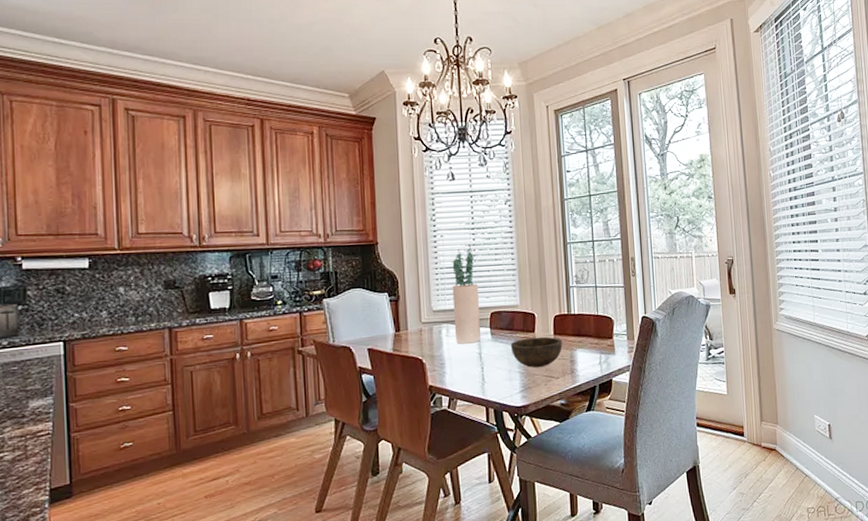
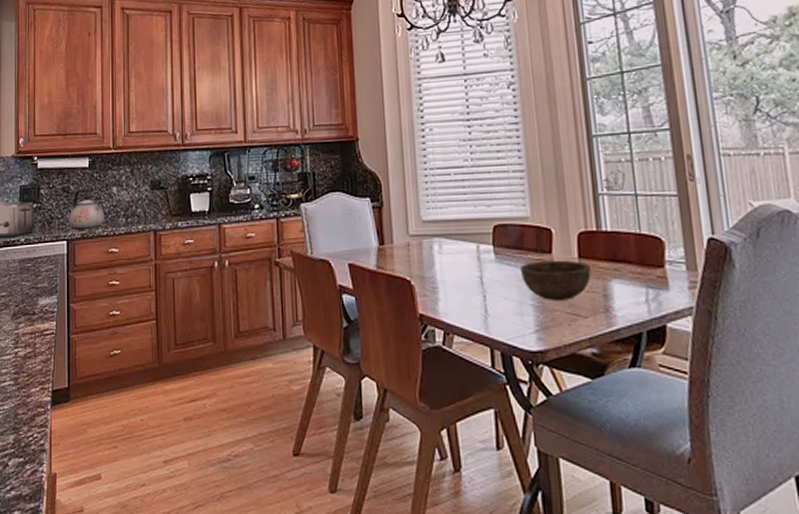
kettle: none [64,289,110,330] -> present [68,188,105,229]
vase: present [452,244,482,344] -> none [444,138,483,264]

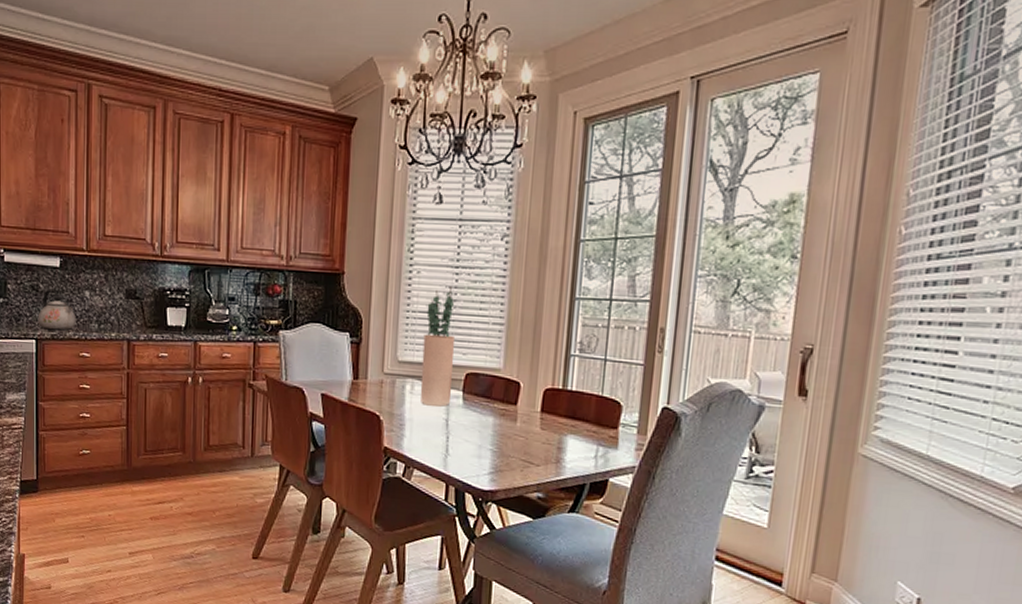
vase: none [444,138,483,264] -> present [420,285,454,407]
bowl: present [519,260,591,300] -> none [484,410,550,449]

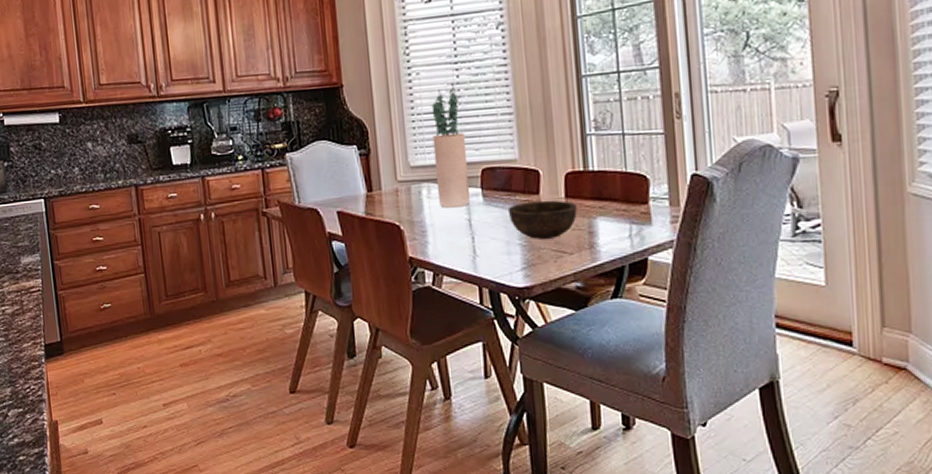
kettle: present [37,289,76,331] -> none [43,144,82,187]
bowl: none [484,410,550,449] -> present [507,200,577,239]

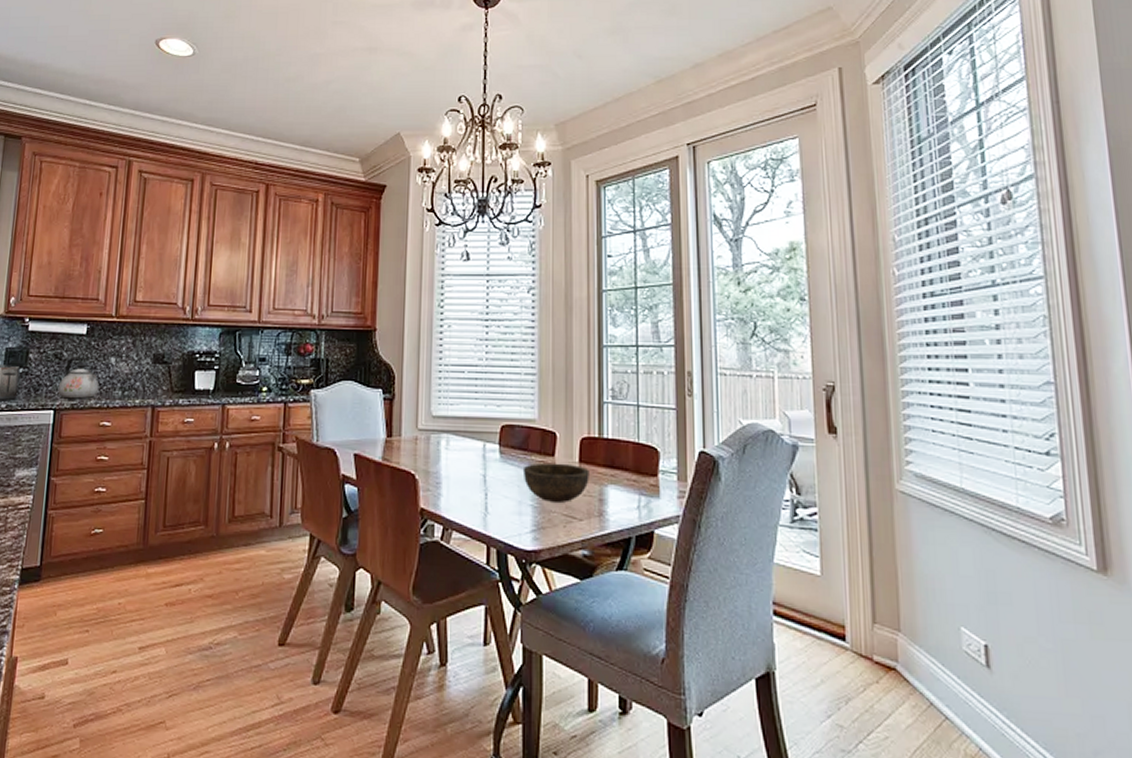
kettle: none [43,144,82,187] -> present [57,356,100,399]
vase: present [431,82,471,208] -> none [455,338,489,462]

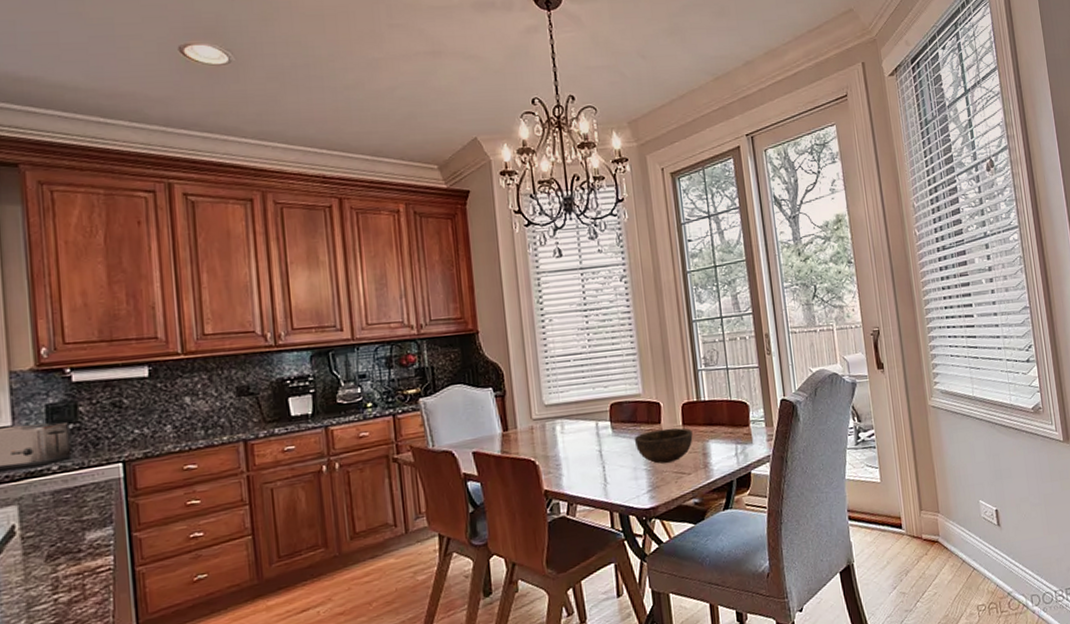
kettle: present [57,356,100,399] -> none [123,400,176,449]

